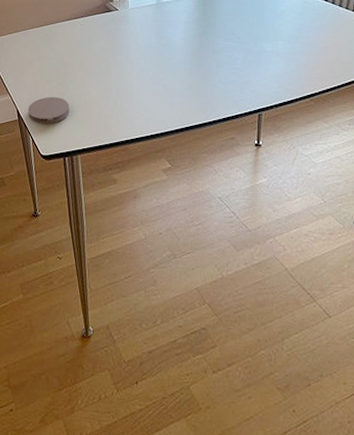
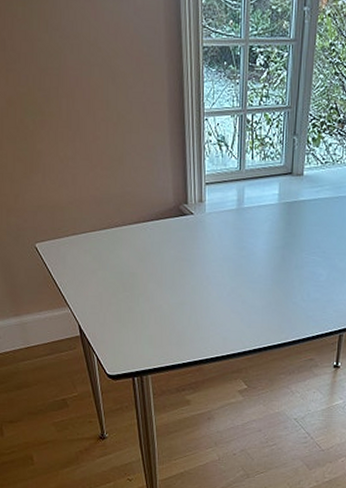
coaster: present [27,96,70,124] -> none [91,310,139,341]

